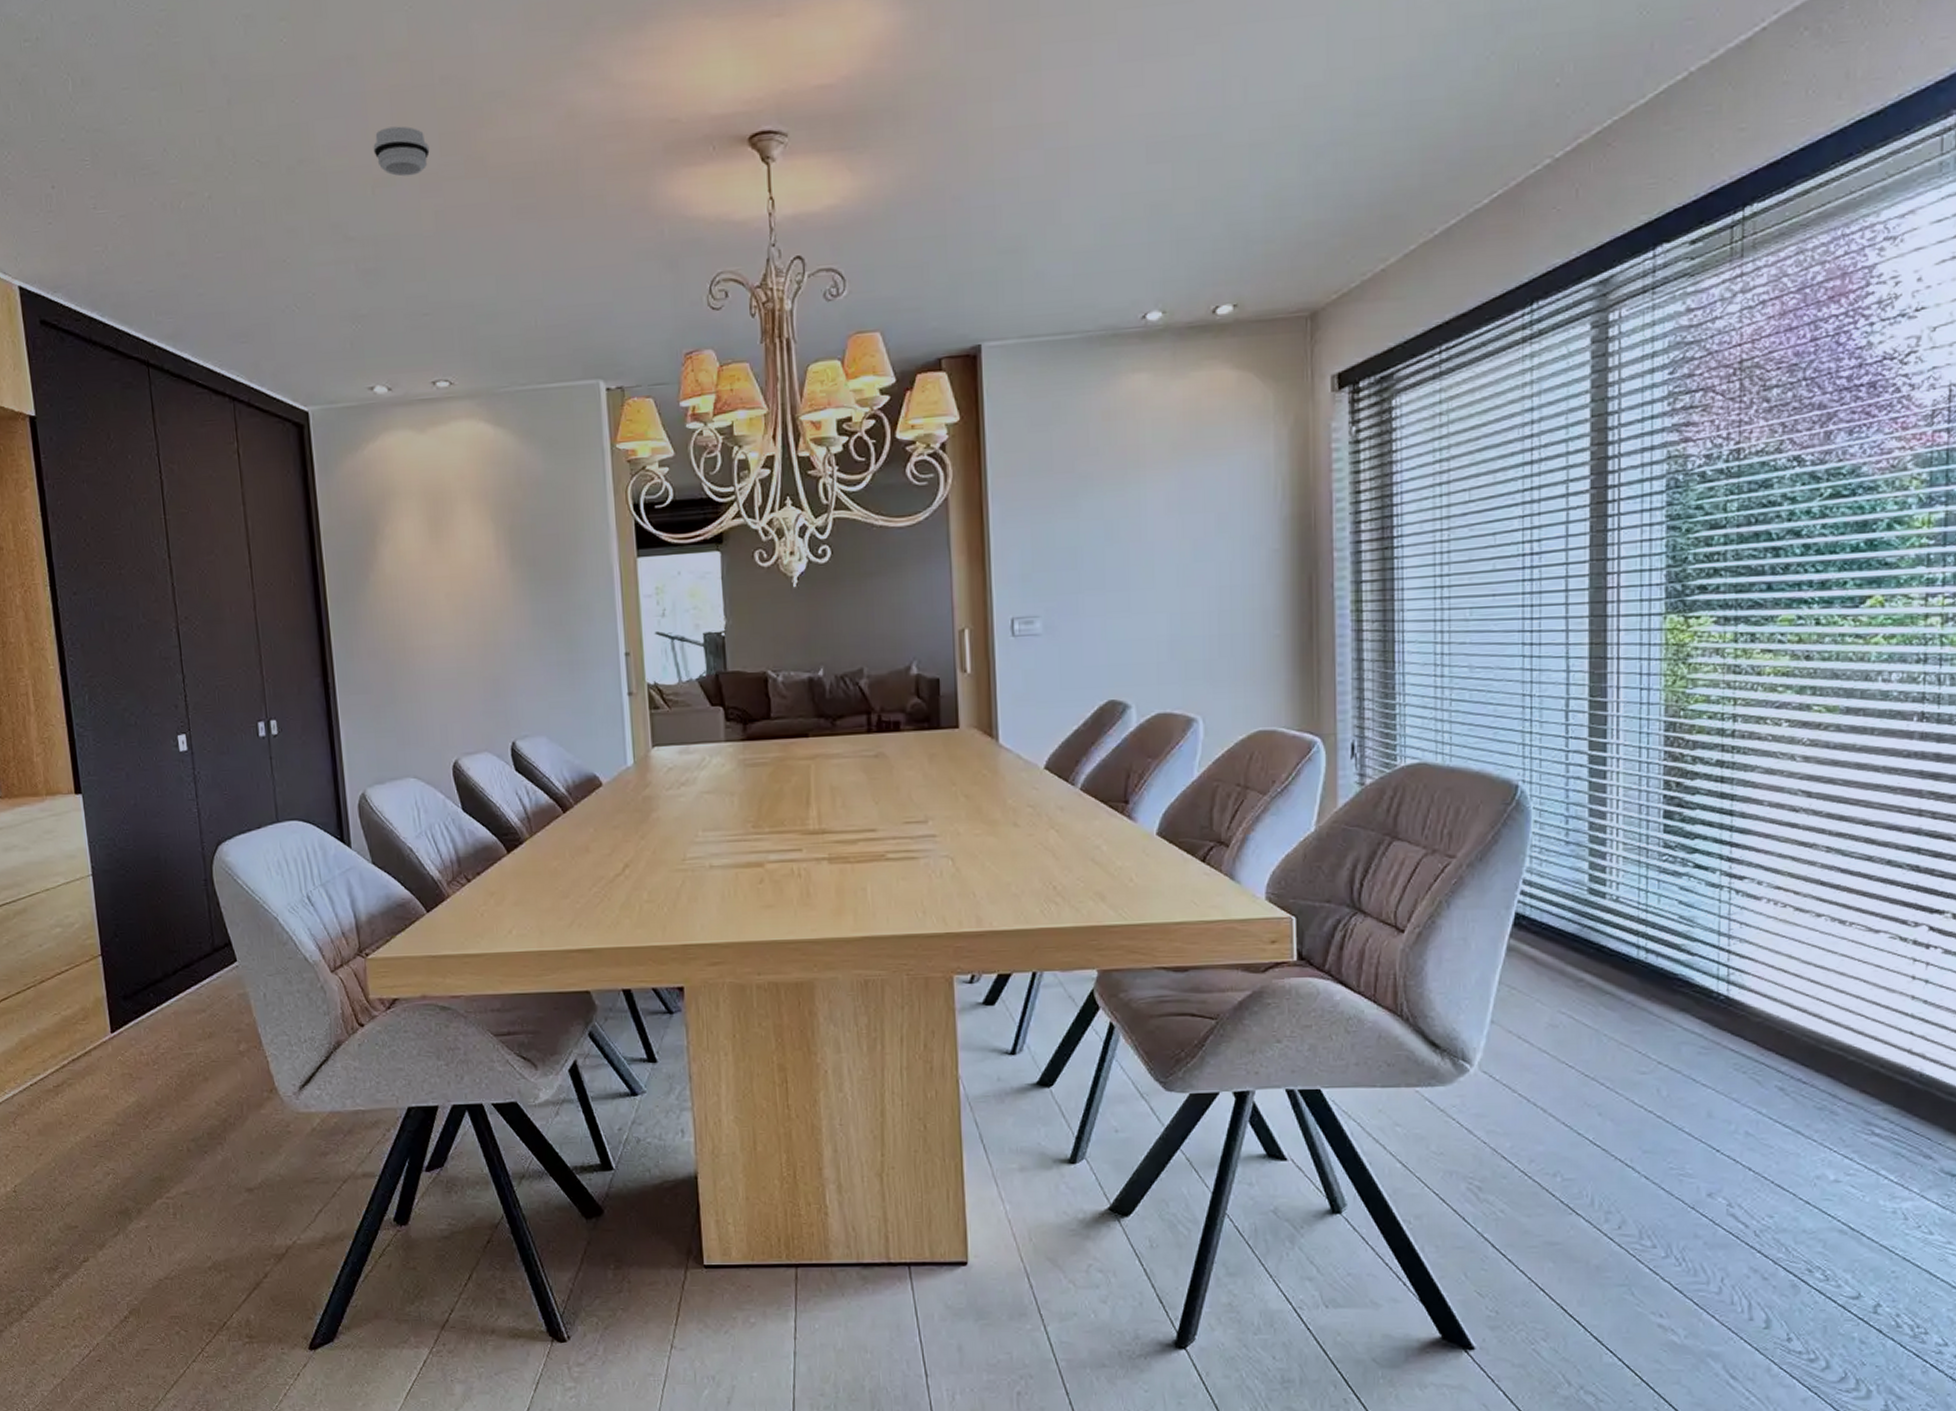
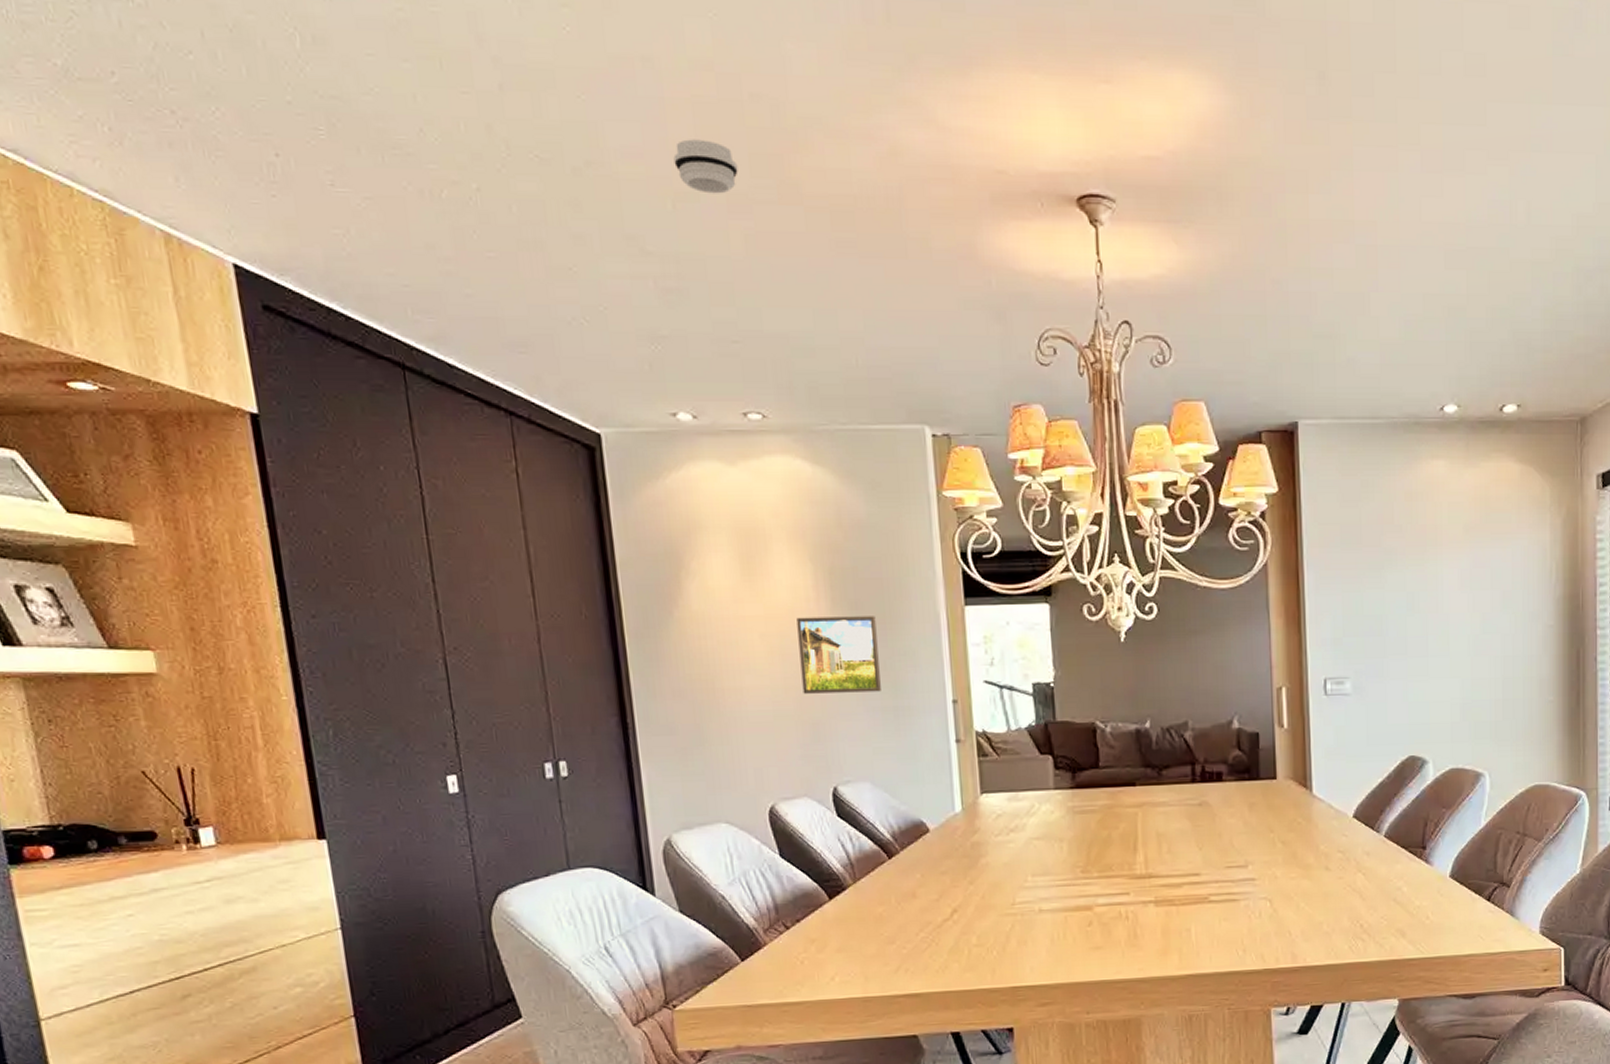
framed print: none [479,571,557,651] -> present [796,616,881,694]

